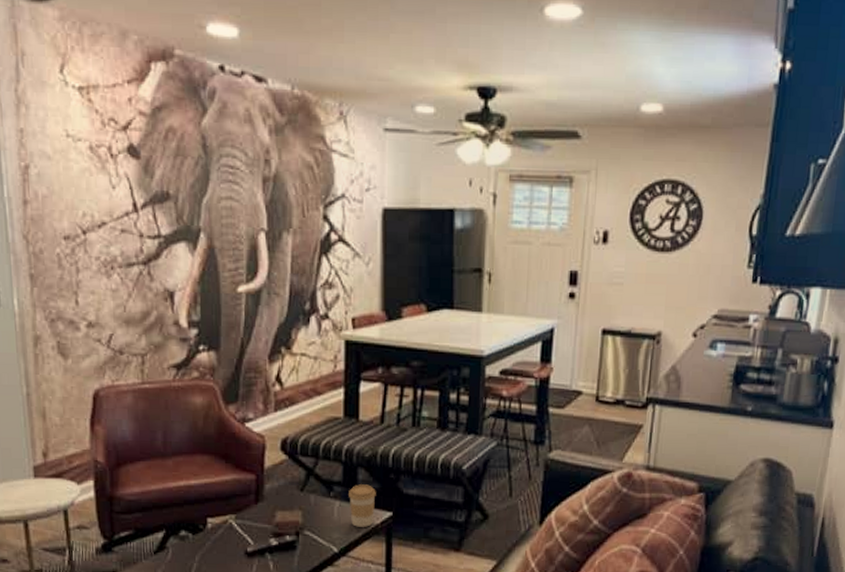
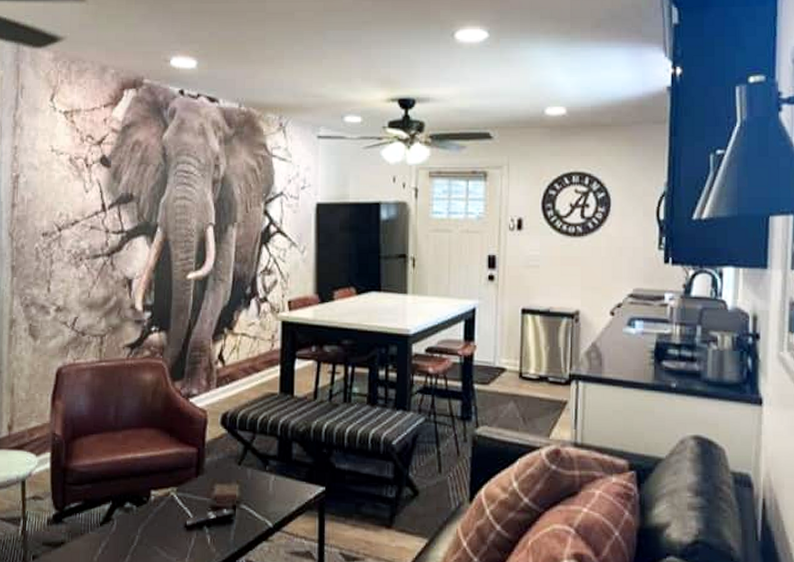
coffee cup: present [349,484,376,527] -> none [283,459,310,502]

